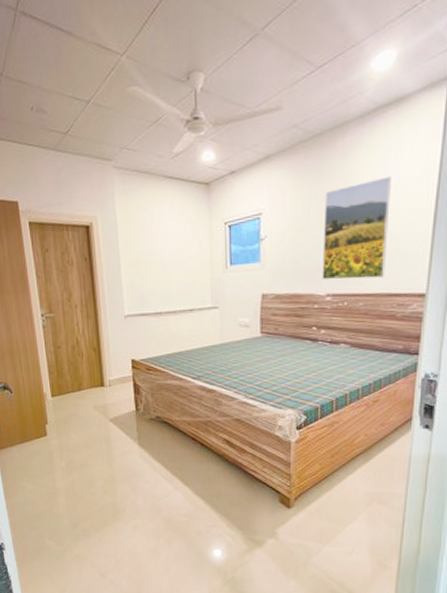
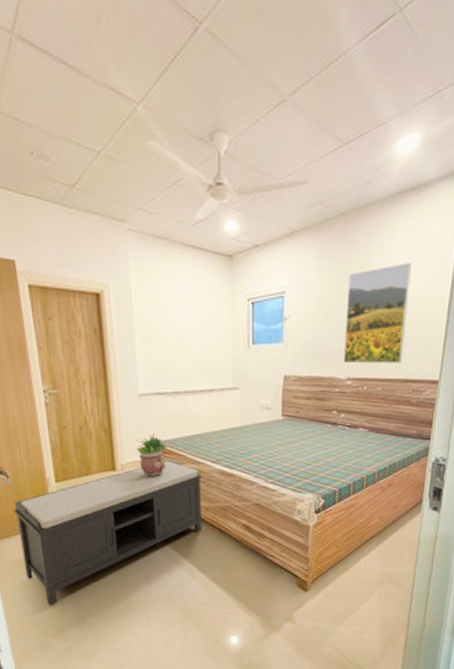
bench: none [16,376,184,510] -> present [13,459,202,606]
potted plant: none [122,352,152,393] -> present [135,434,168,477]

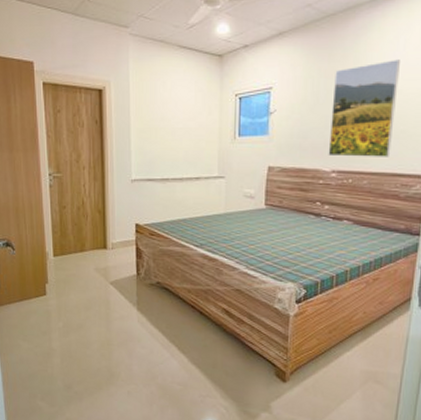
bench: present [13,459,202,606] -> none [16,241,185,371]
potted plant: present [135,434,168,477] -> none [126,217,155,257]

